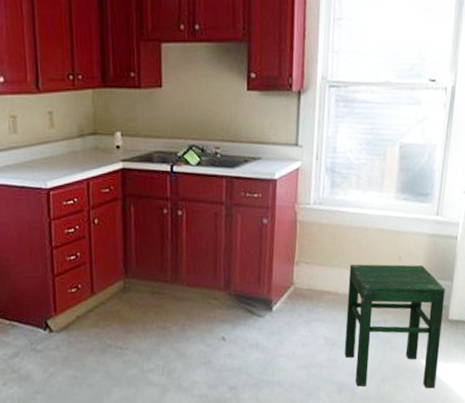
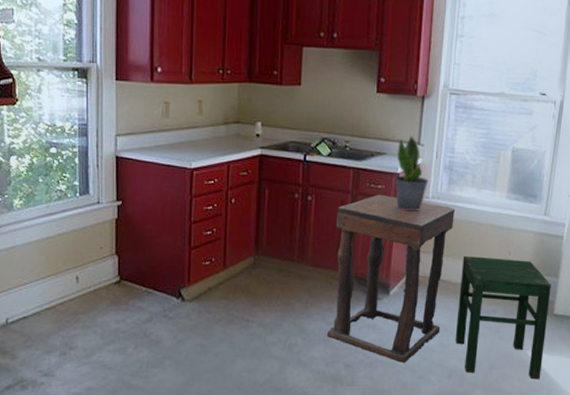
side table: none [208,203,340,381] -> present [327,194,456,363]
potted plant: none [272,137,309,220] -> present [395,136,429,211]

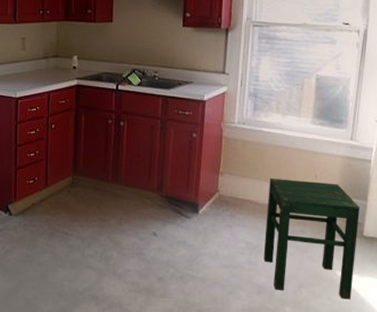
side table: present [327,194,456,363] -> none [140,120,261,278]
potted plant: present [395,136,429,211] -> none [201,66,234,136]

